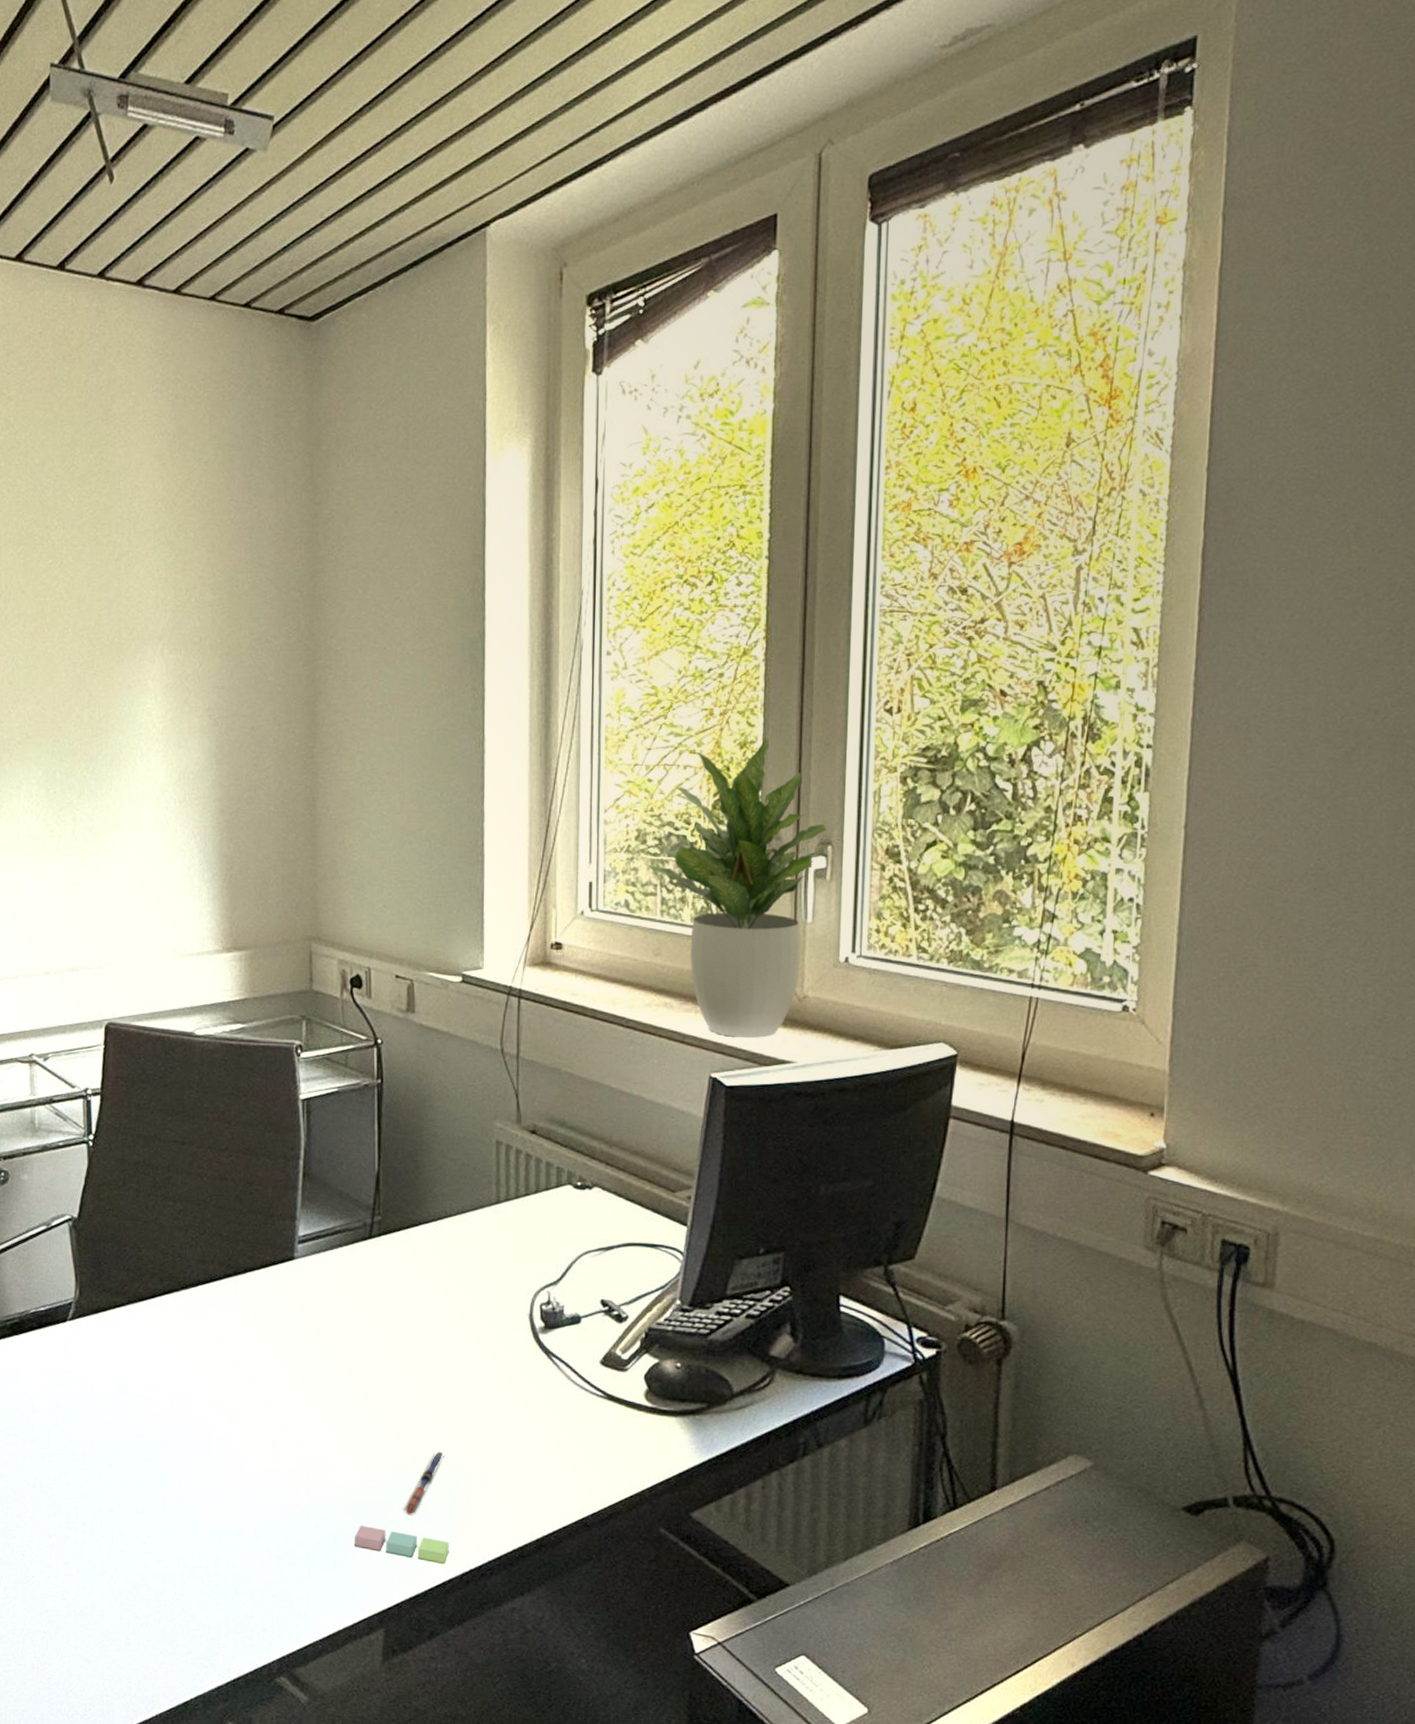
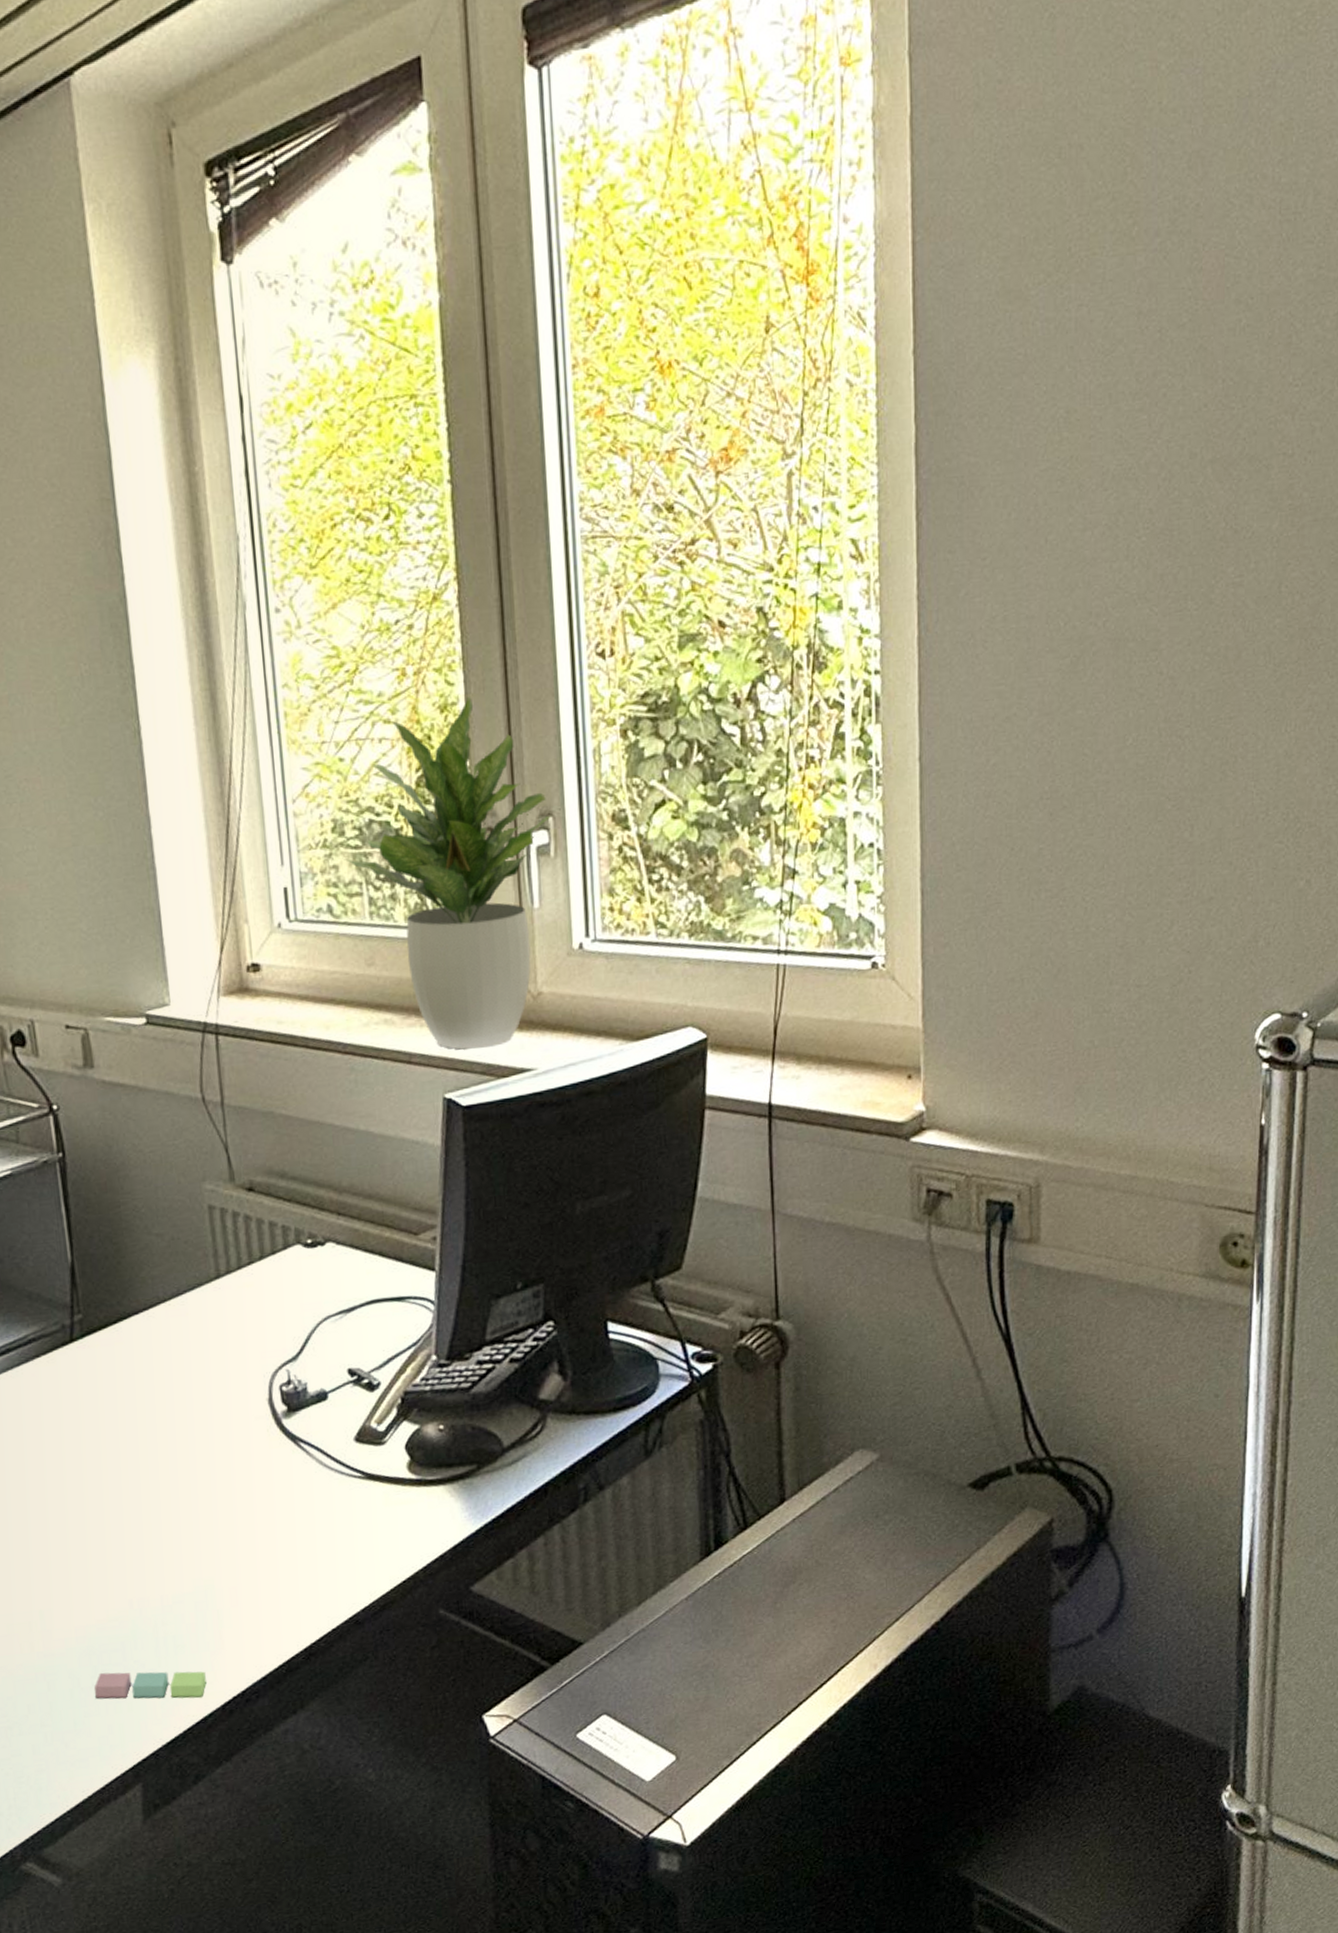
pen: present [403,1451,445,1515] -> none [147,1572,189,1650]

